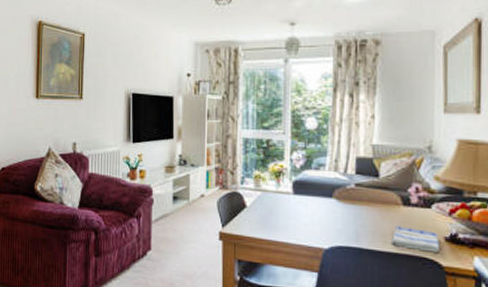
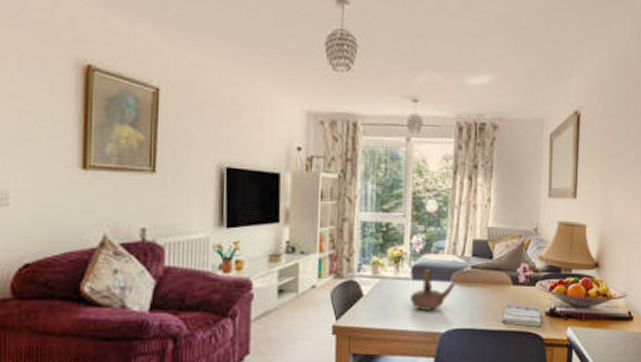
teapot: none [292,185,338,226] -> present [410,269,456,310]

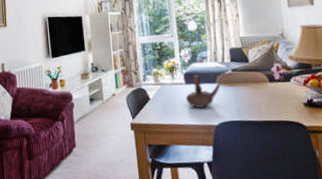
dish towel: present [501,305,542,327] -> none [264,99,302,117]

